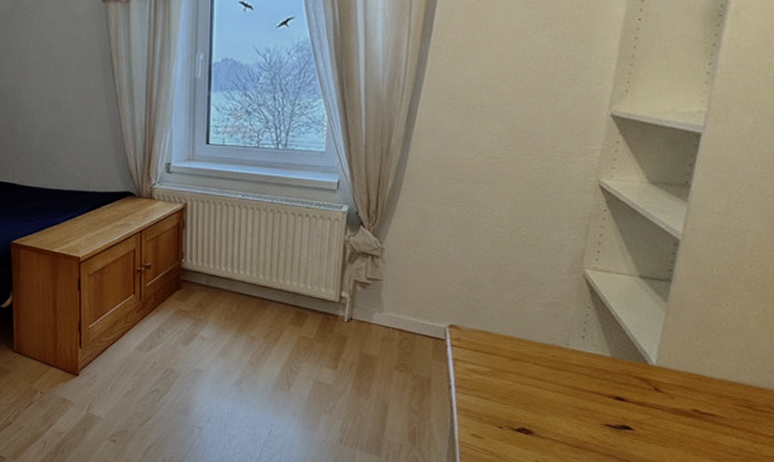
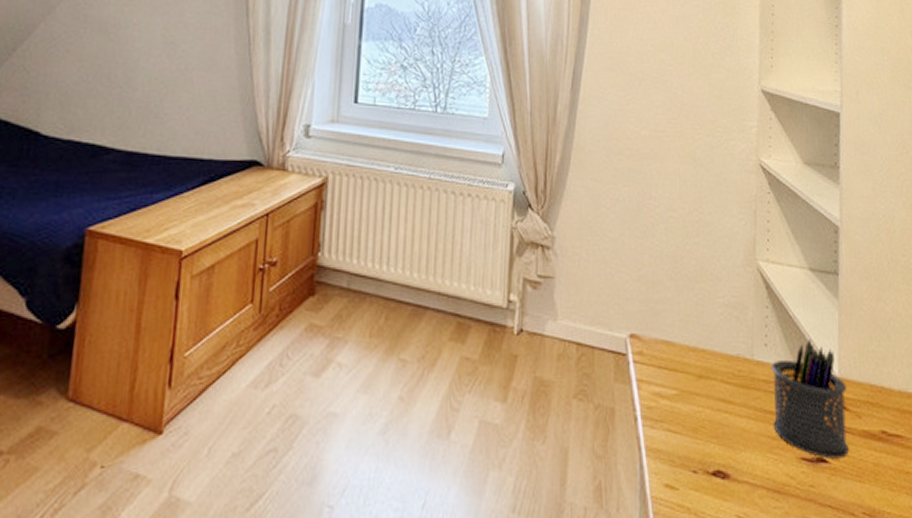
pen holder: none [581,333,663,428] -> present [771,338,850,459]

